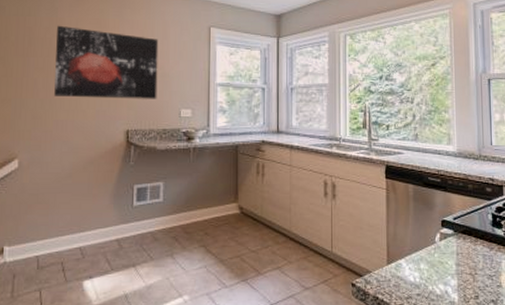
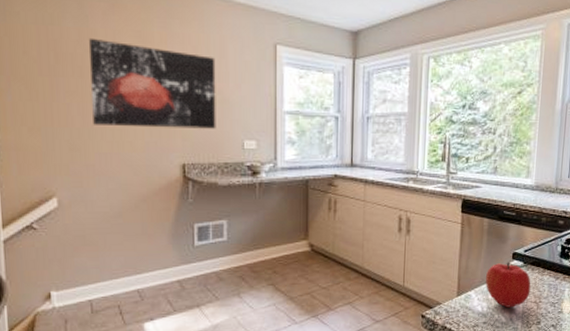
fruit: none [415,230,464,279] -> present [485,262,531,308]

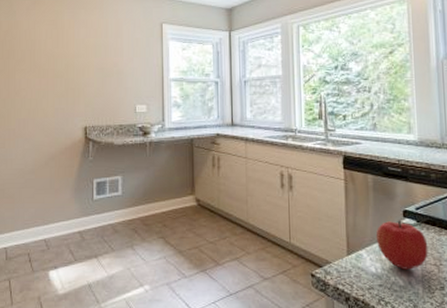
wall art: present [89,37,216,129] -> none [15,27,113,97]

